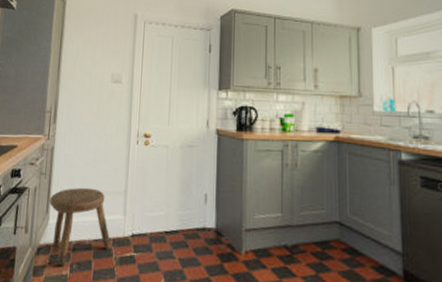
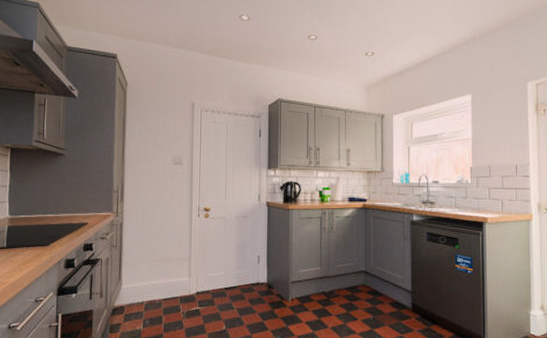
stool: present [49,187,111,267] -> none [121,256,179,323]

